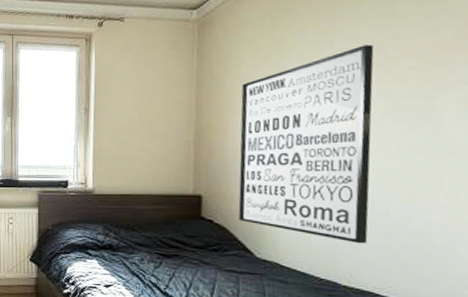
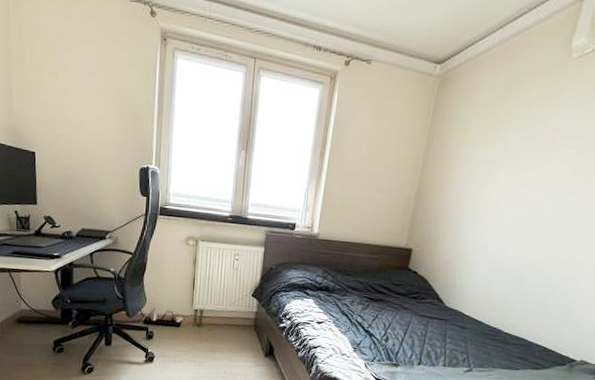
wall art: present [238,44,374,244] -> none [438,127,578,301]

